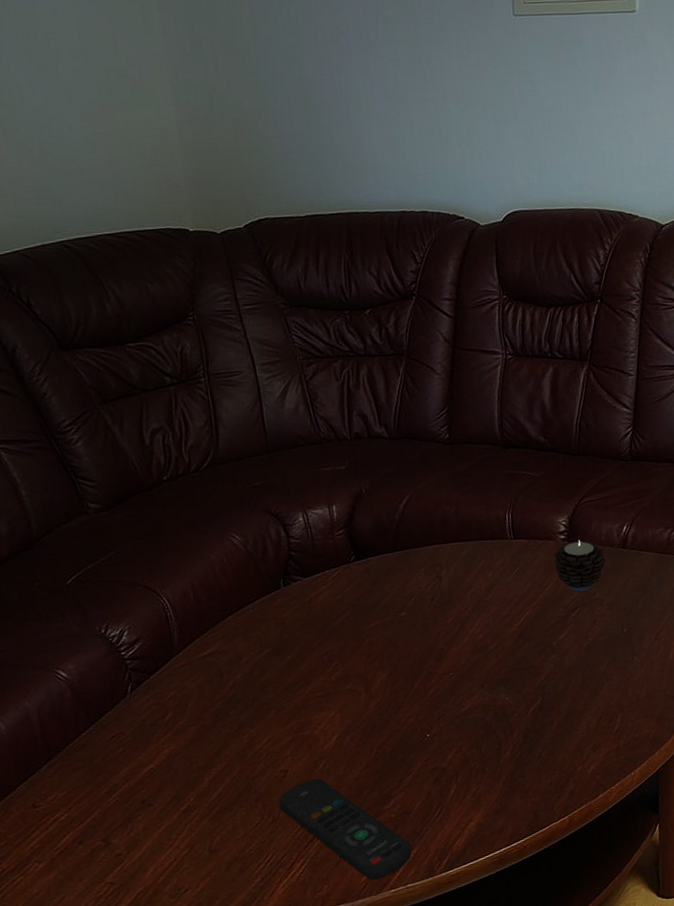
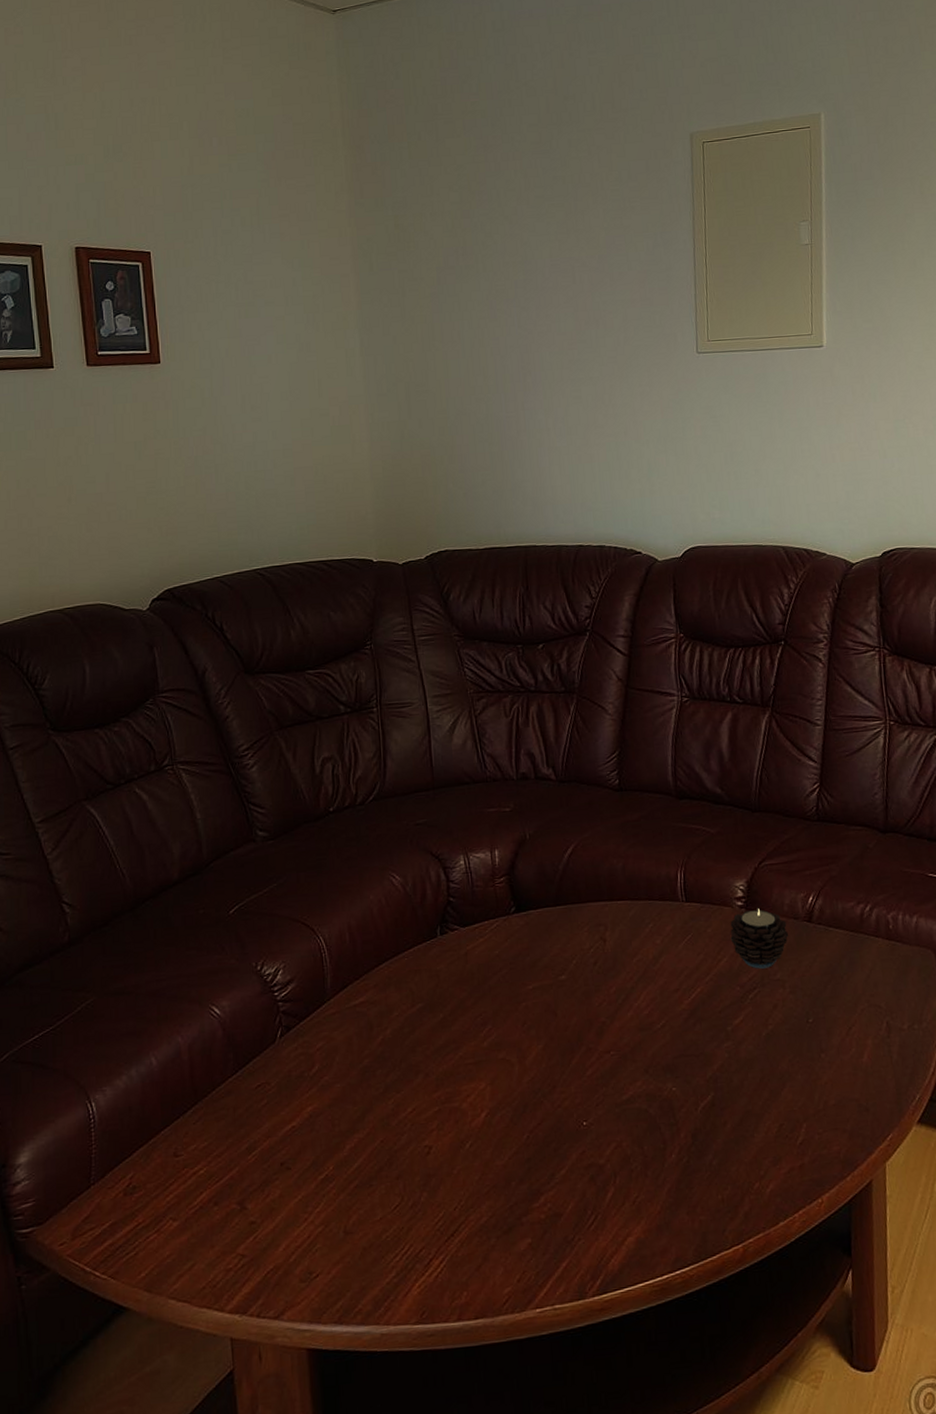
remote control: present [279,778,412,880] -> none [421,1160,561,1294]

